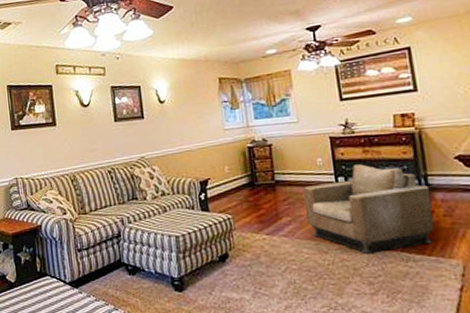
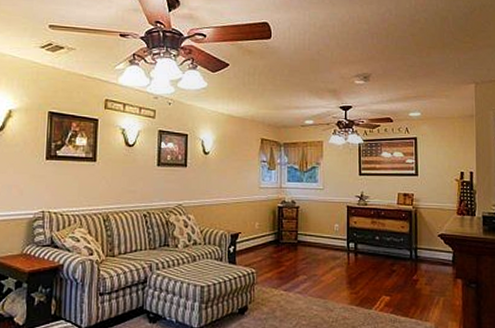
armchair: present [303,164,435,253] -> none [319,233,418,313]

